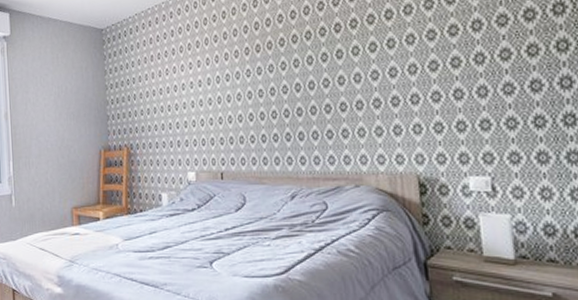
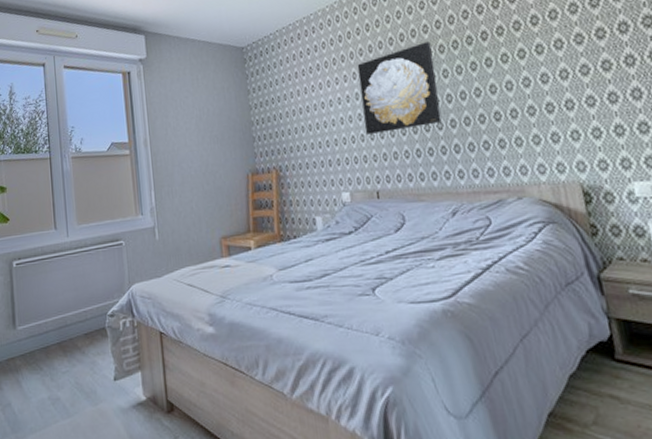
wall art: none [211,31,289,118] -> present [357,41,442,134]

